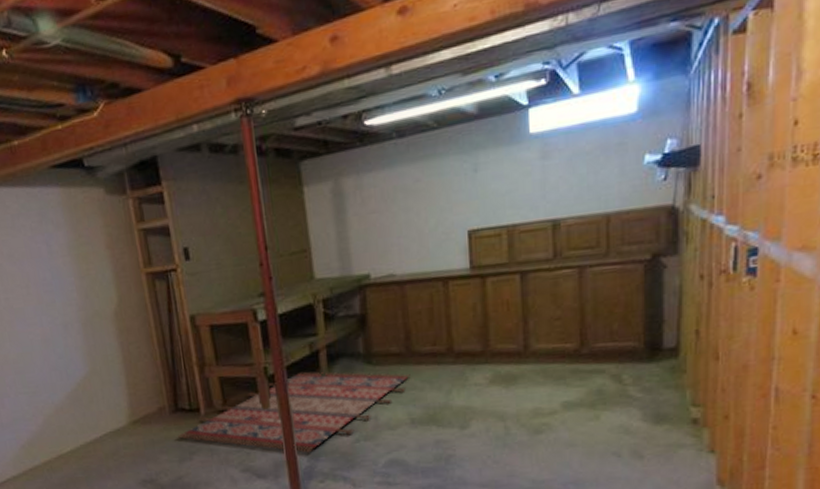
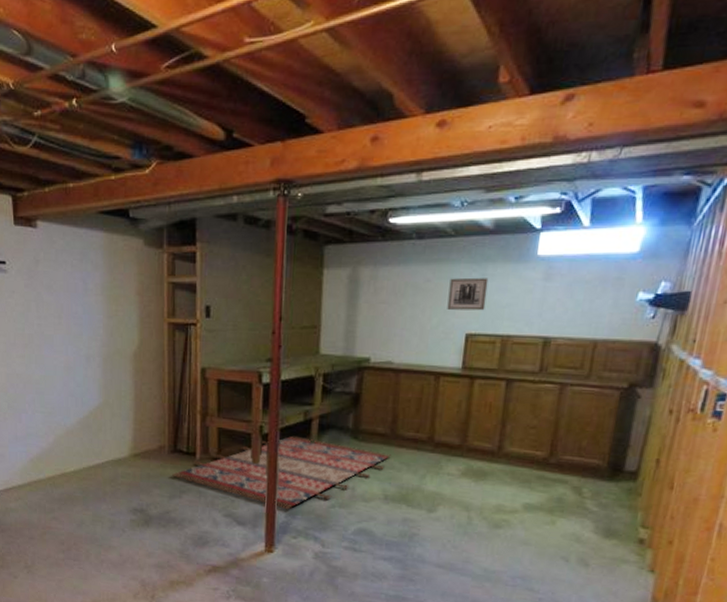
wall art: none [441,166,484,208] -> present [447,277,489,311]

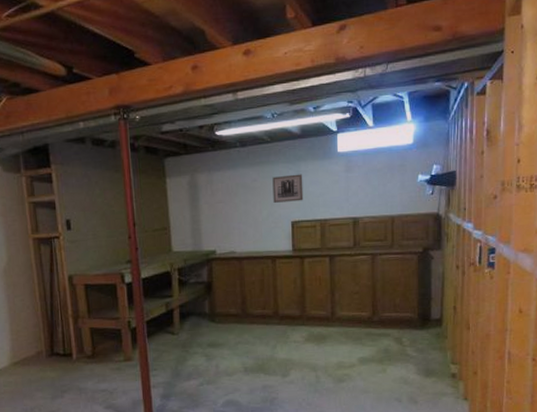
rug: present [172,435,391,510] -> none [52,326,245,394]

